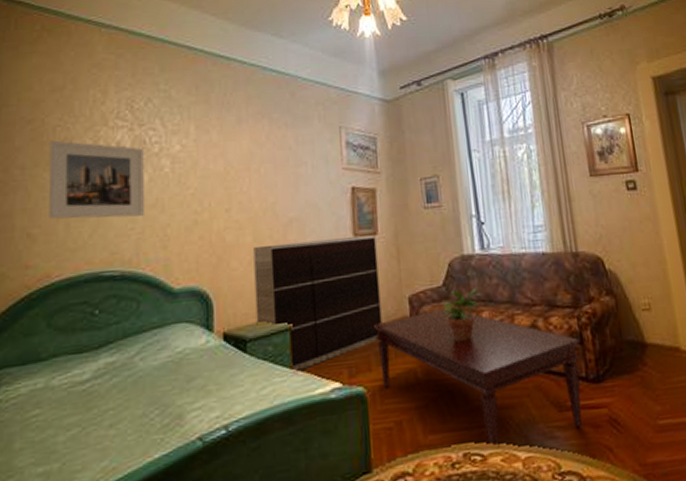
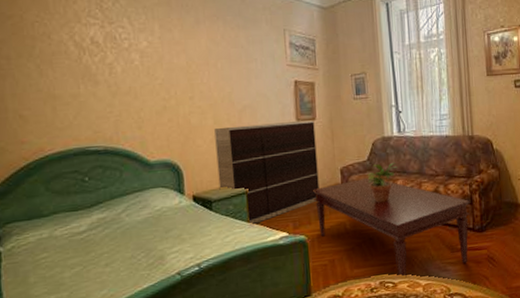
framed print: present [48,140,146,219] -> none [30,34,121,103]

